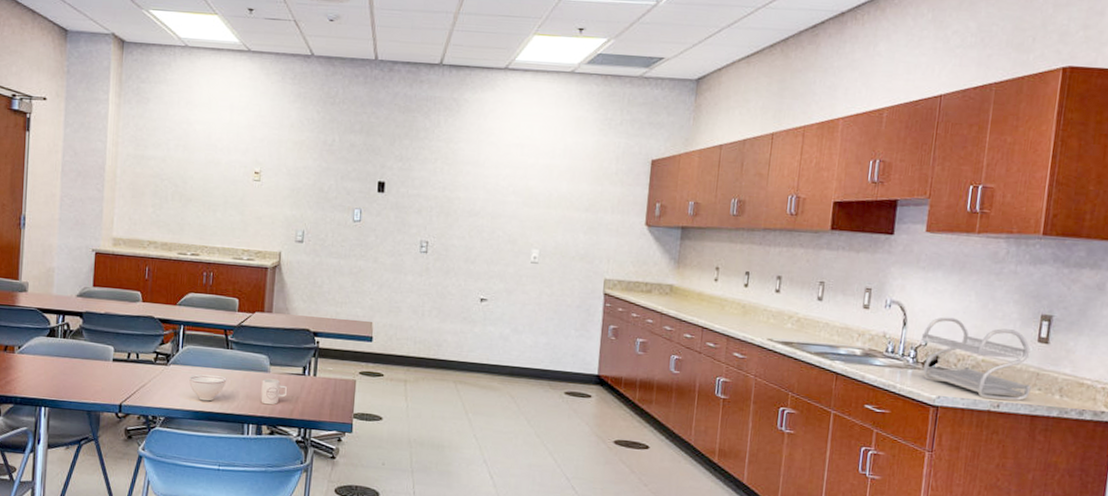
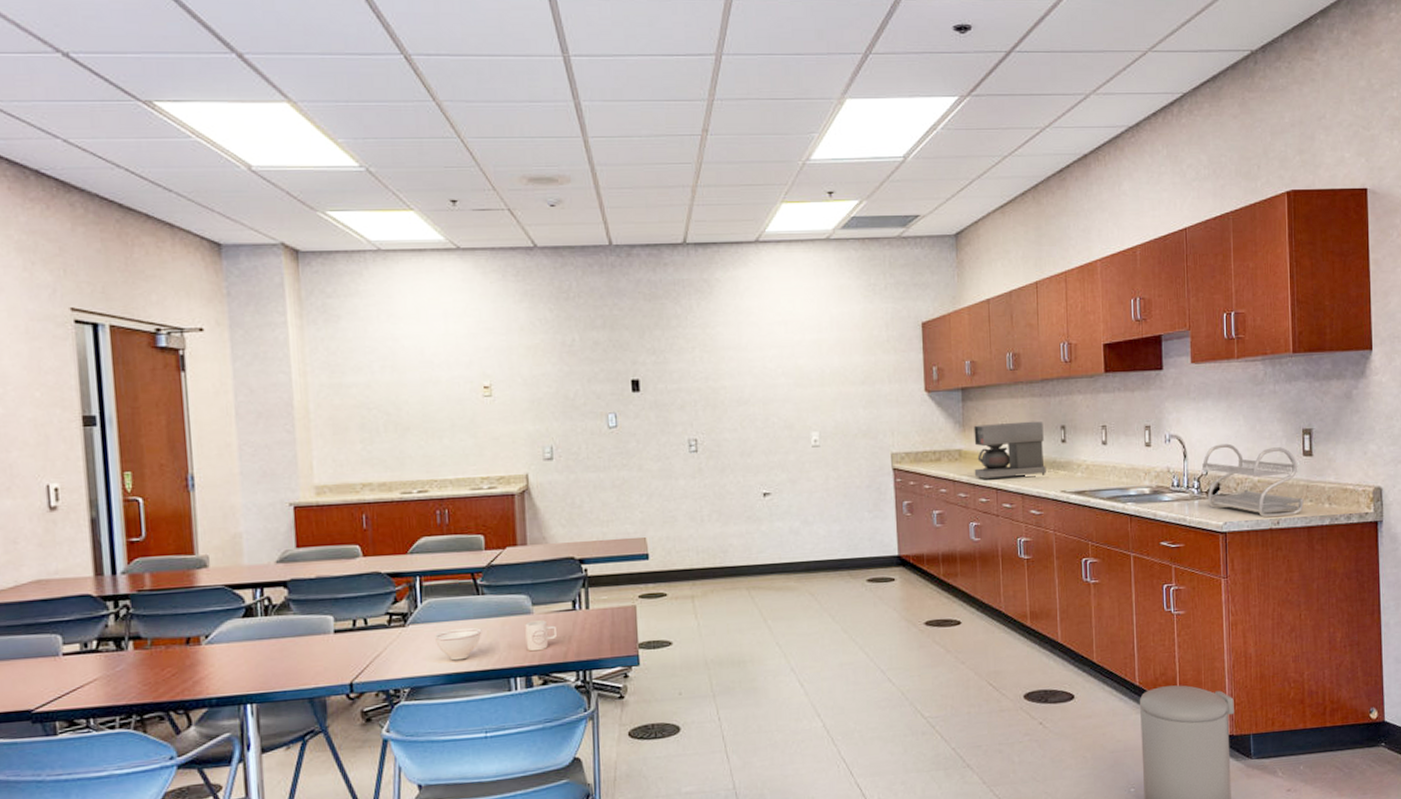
coffee maker: none [682,264,760,321] -> present [974,421,1046,480]

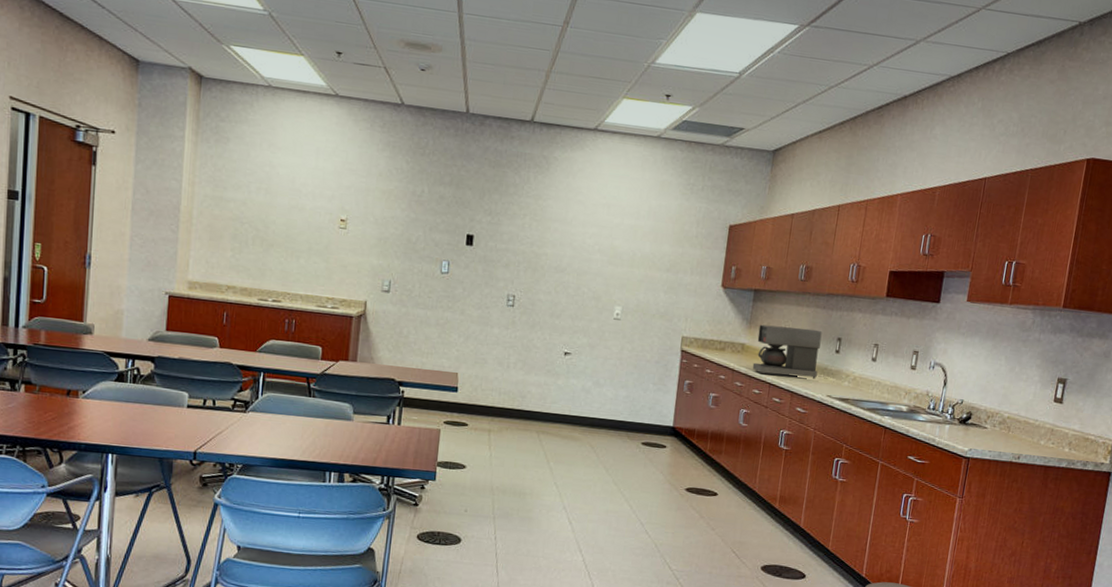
bowl: present [434,627,482,661] -> none [268,422,309,449]
mug: present [525,620,558,652] -> none [343,427,372,453]
dish rack: present [1201,443,1304,518] -> none [958,378,1048,454]

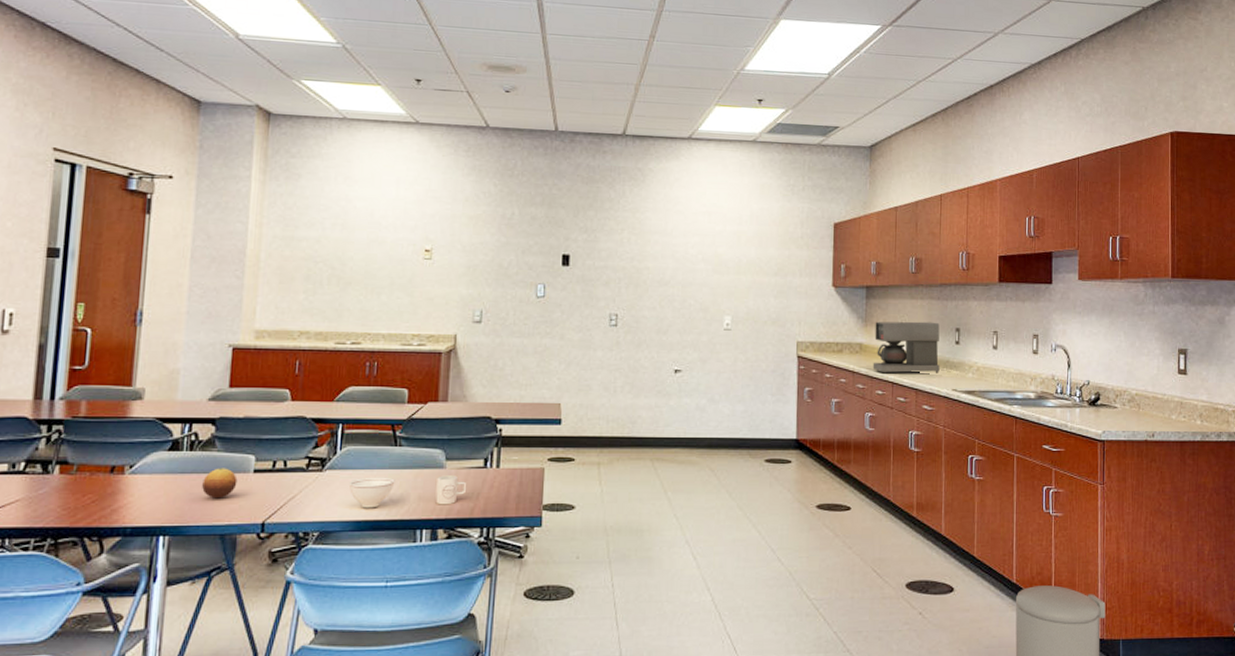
fruit: none [144,400,174,427] -> present [202,468,238,499]
bowl: none [268,422,309,449] -> present [348,477,395,508]
mug: none [343,427,372,453] -> present [436,475,467,505]

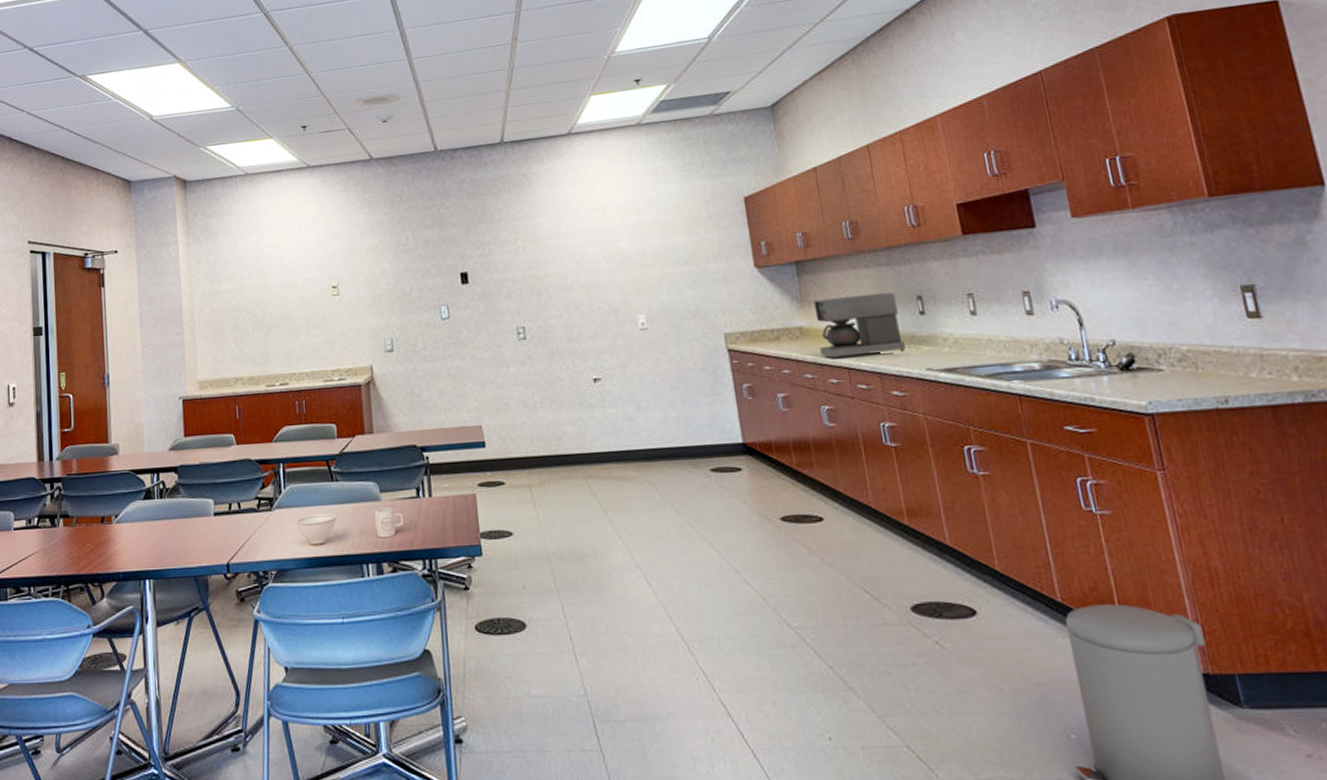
fruit: present [202,468,238,499] -> none [174,512,202,543]

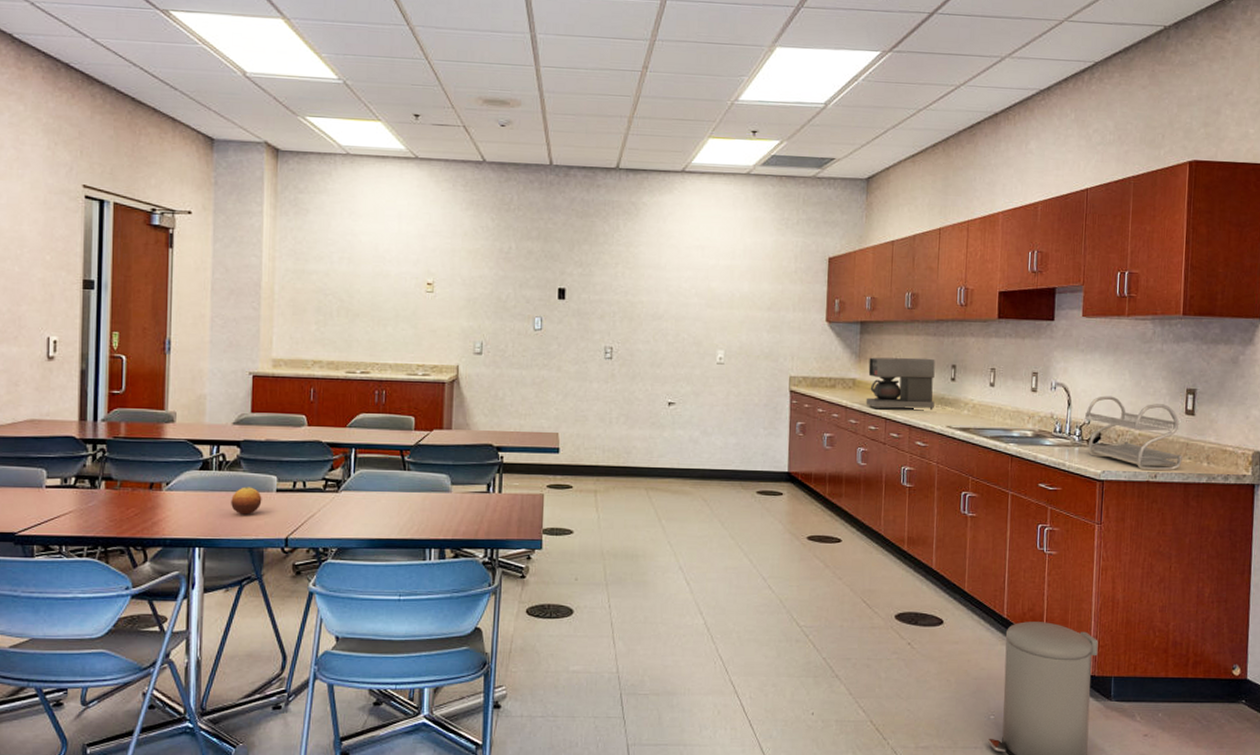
fruit: none [174,512,202,543] -> present [231,487,262,515]
bowl: present [296,513,337,545] -> none [362,498,405,528]
mug: present [374,507,404,538] -> none [443,499,472,527]
dish rack: none [1105,307,1261,396] -> present [1084,396,1182,471]

